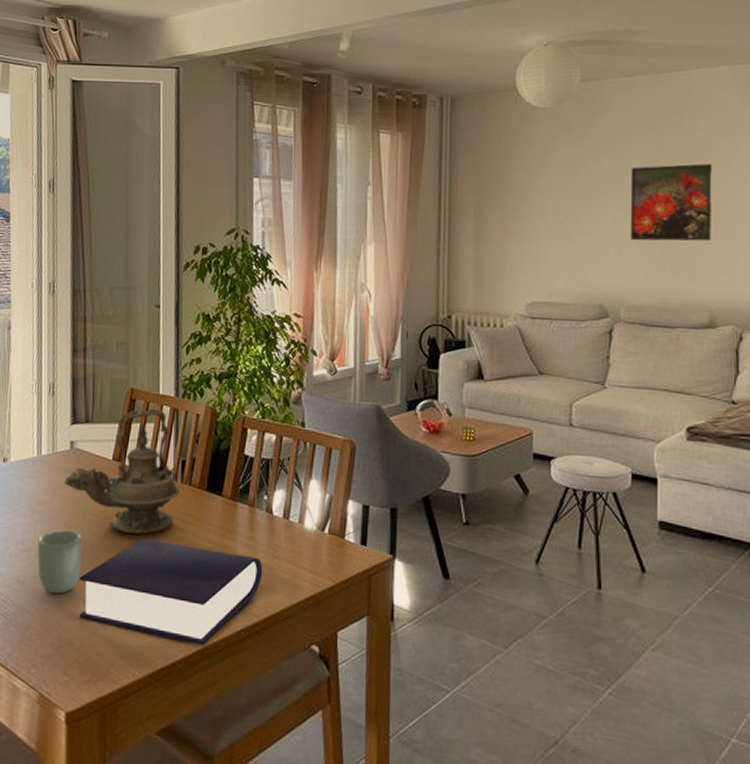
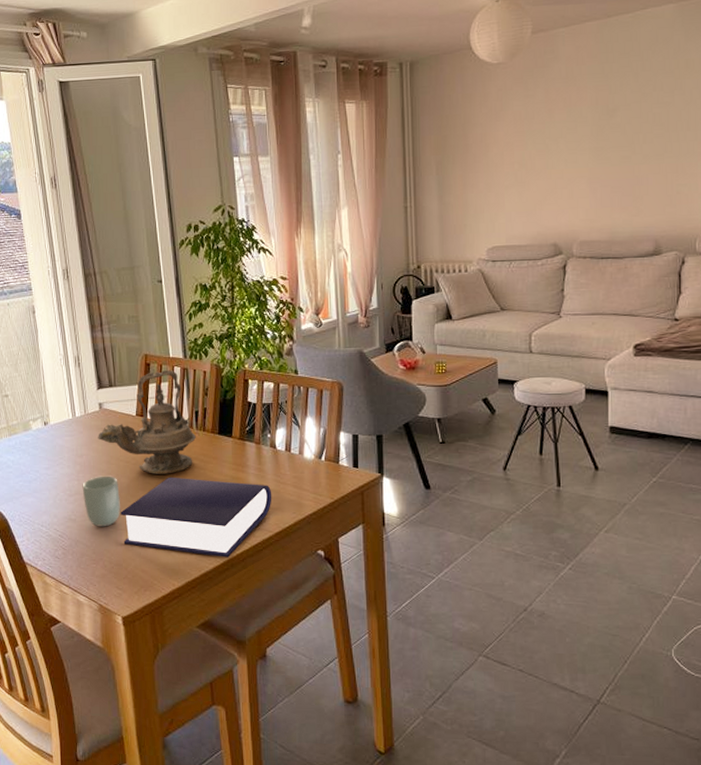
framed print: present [630,163,713,242] -> none [580,102,658,182]

